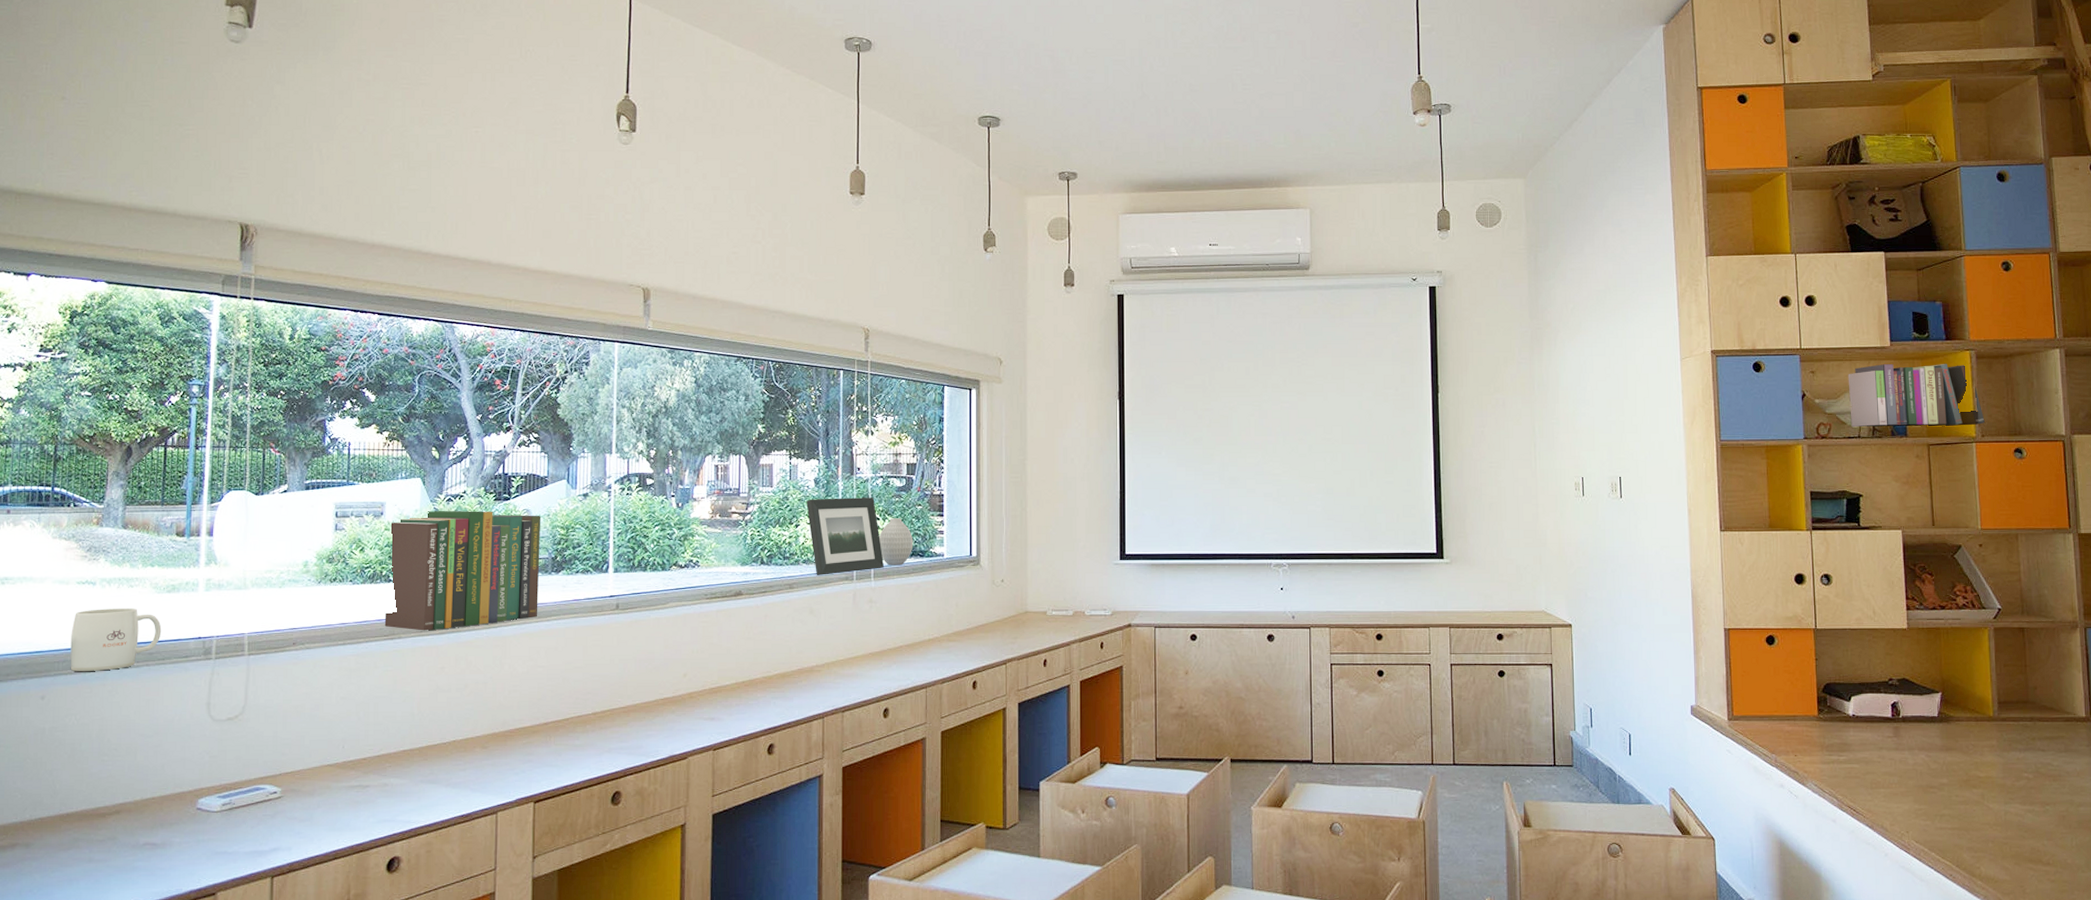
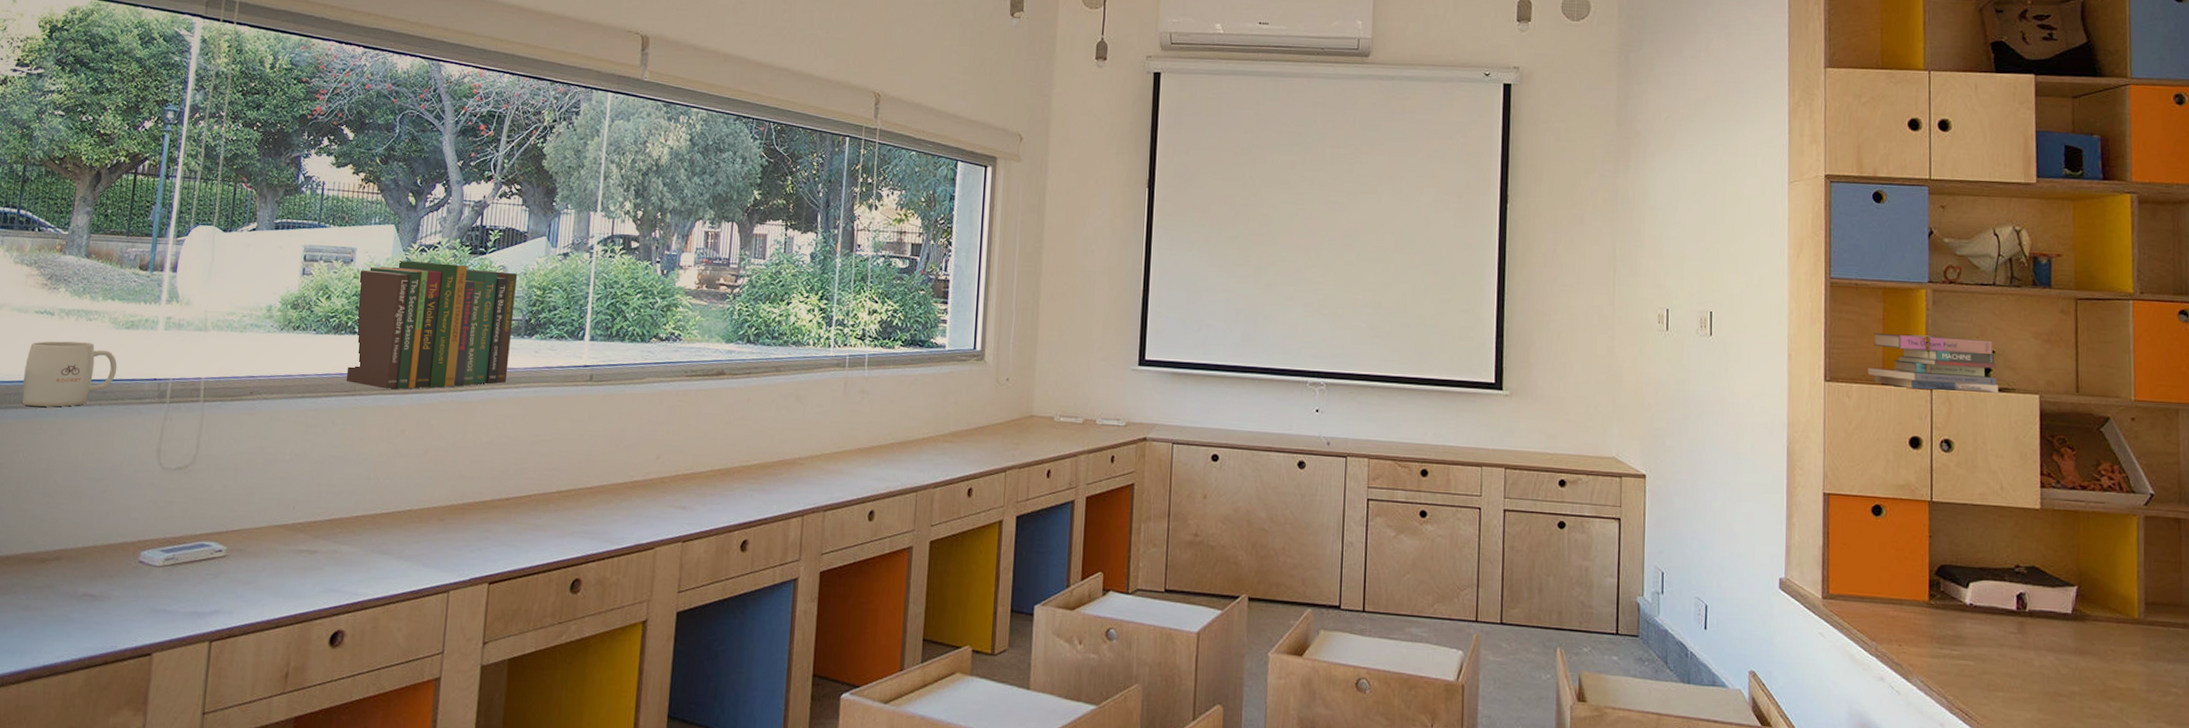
picture frame: present [806,497,885,576] -> none [800,275,880,360]
vase: present [879,518,914,566] -> none [876,302,913,355]
books: none [1756,485,1868,533] -> present [1868,332,1999,394]
books: present [1848,364,1985,428] -> none [1984,203,2145,280]

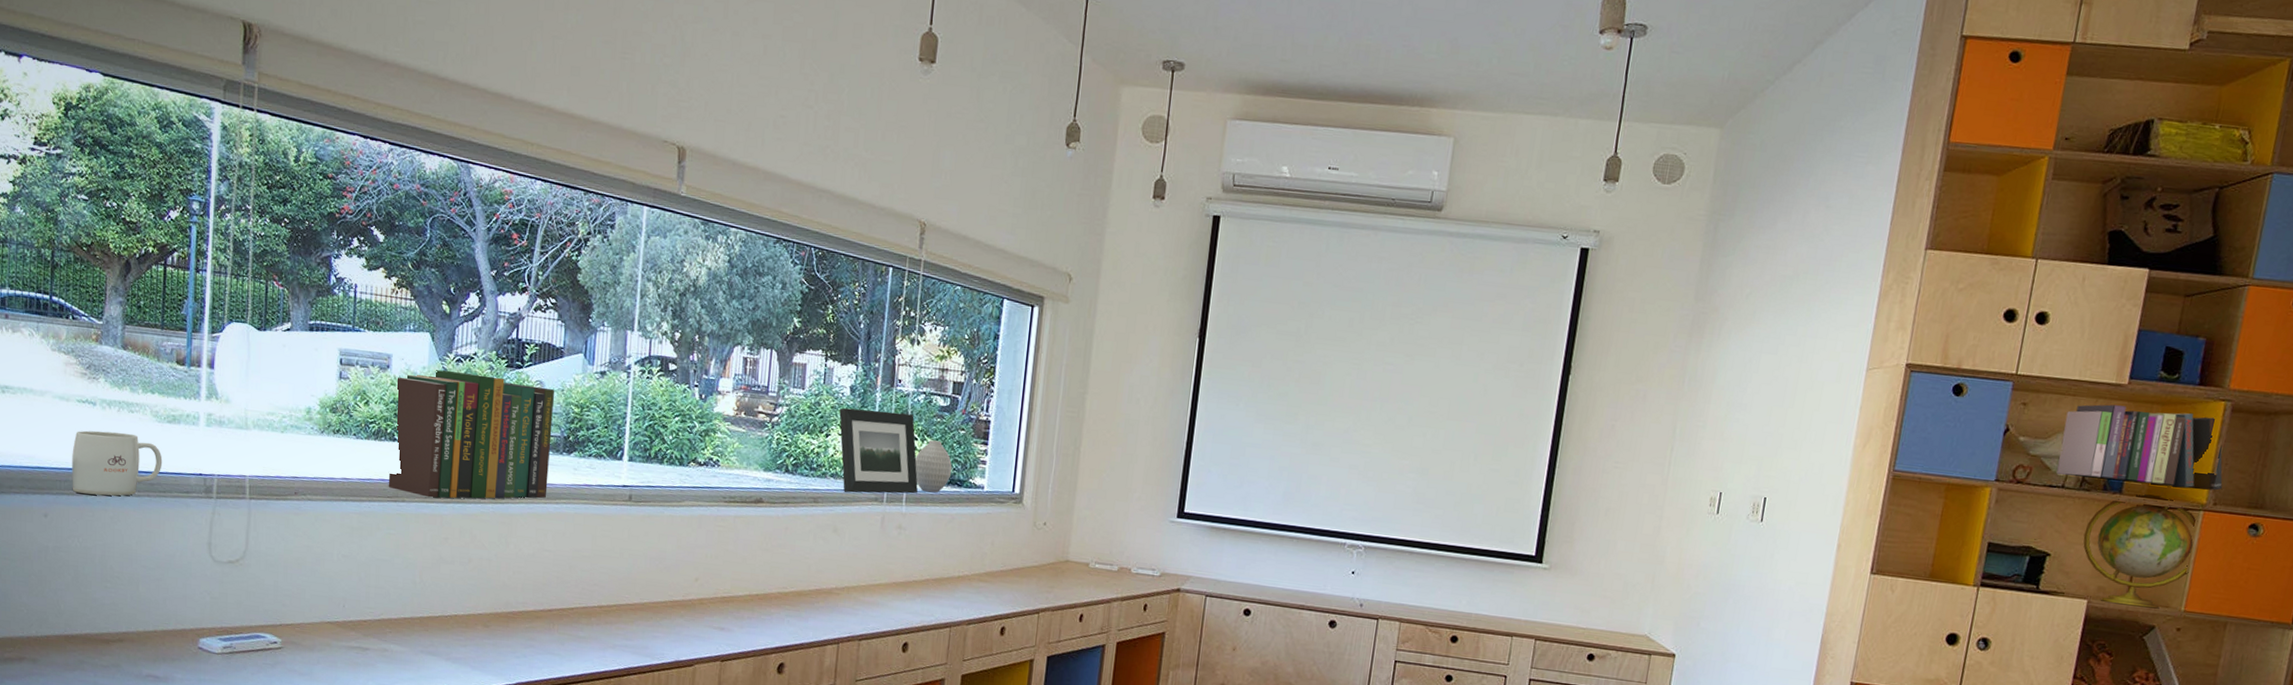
picture frame: none [800,275,880,360] -> present [839,407,919,494]
vase: none [876,302,913,355] -> present [915,440,952,493]
books: present [1868,332,1999,394] -> none [1916,528,2050,597]
books: none [1984,203,2145,280] -> present [2056,404,2223,491]
globe: none [2023,287,2131,400] -> present [2083,494,2196,609]

